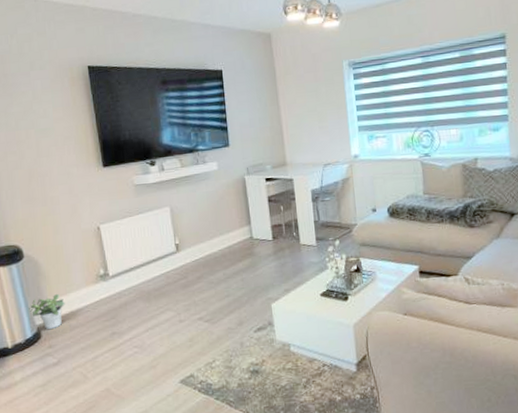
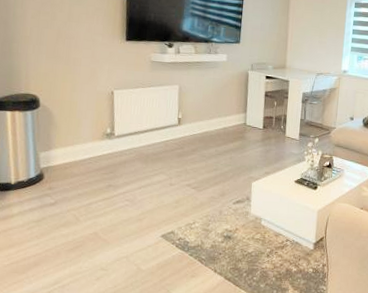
potted plant: present [29,293,65,330] -> none [36,143,71,174]

